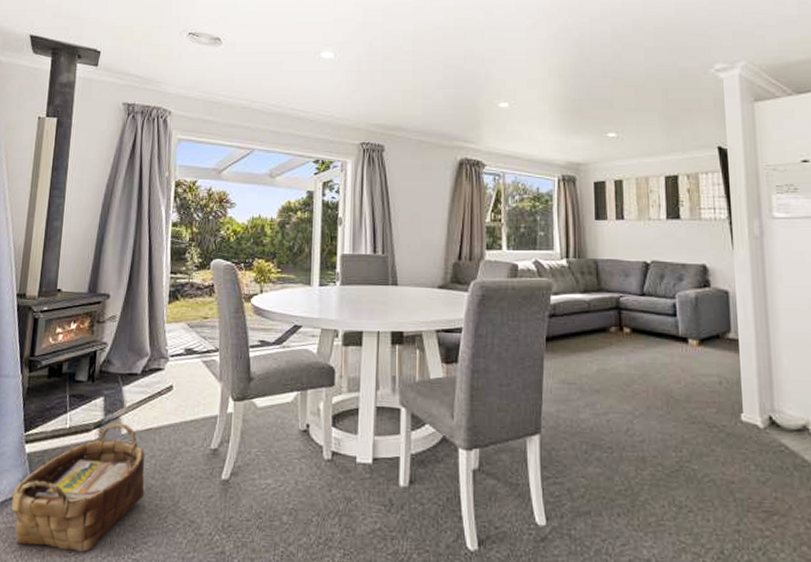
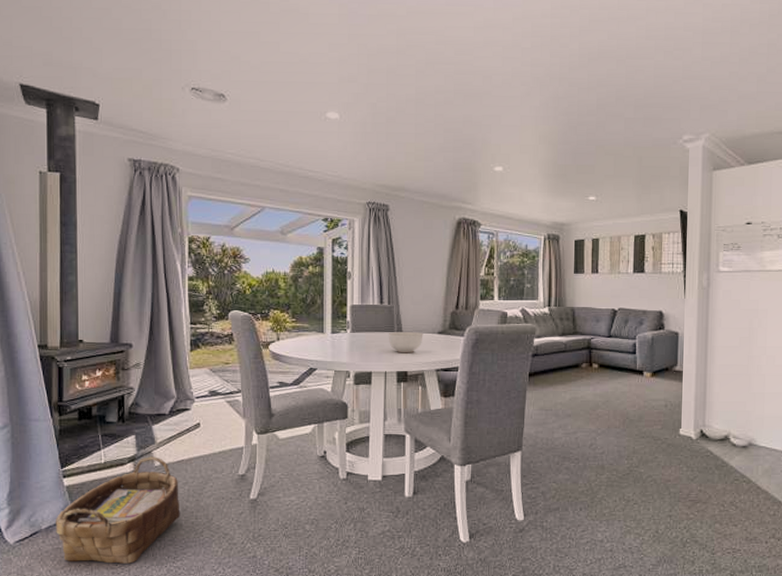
bowl: none [381,284,422,311] -> present [388,331,423,353]

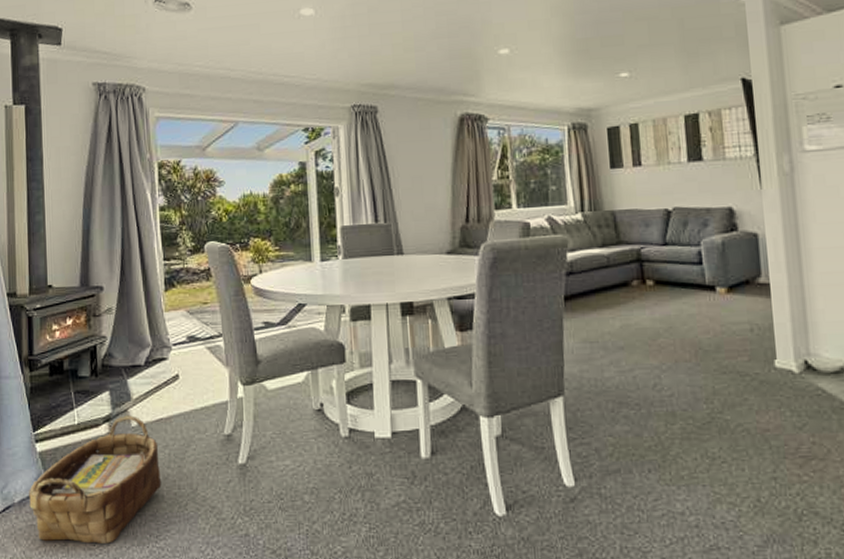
bowl: present [388,331,423,353] -> none [386,253,429,281]

